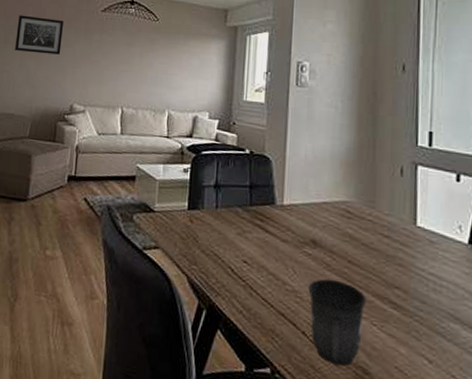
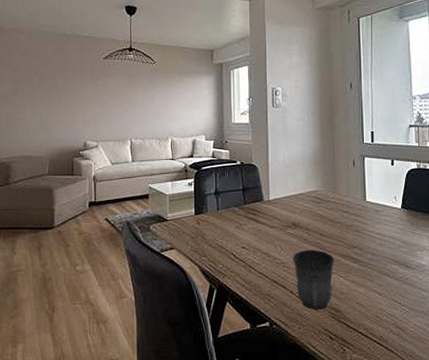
wall art: present [15,15,64,55] -> none [24,67,70,100]

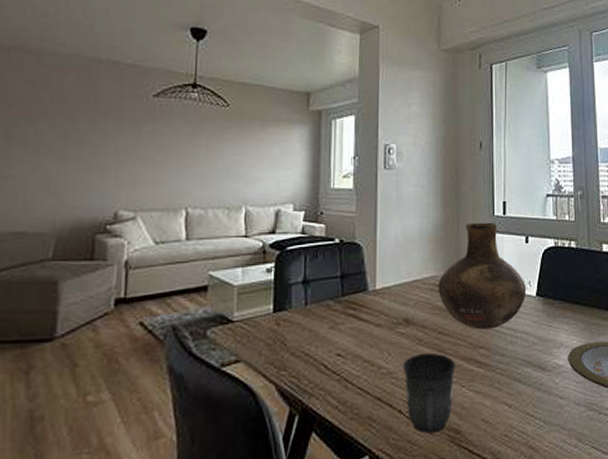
vase: none [318,148,393,234] -> present [437,222,527,330]

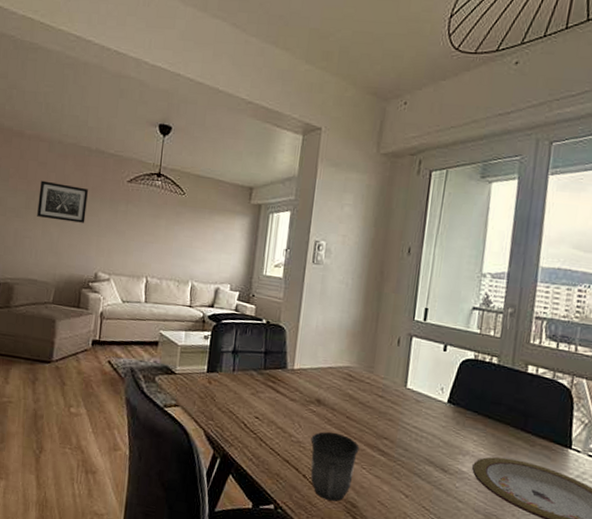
wall art: none [24,102,99,151] -> present [37,180,88,223]
vase: present [437,222,527,330] -> none [350,324,439,425]

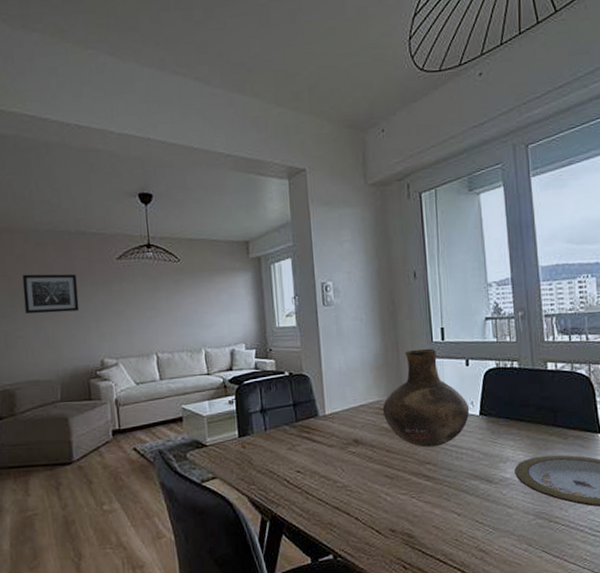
mug: present [310,432,360,502] -> none [356,469,405,537]
vase: none [350,324,439,425] -> present [382,348,470,448]

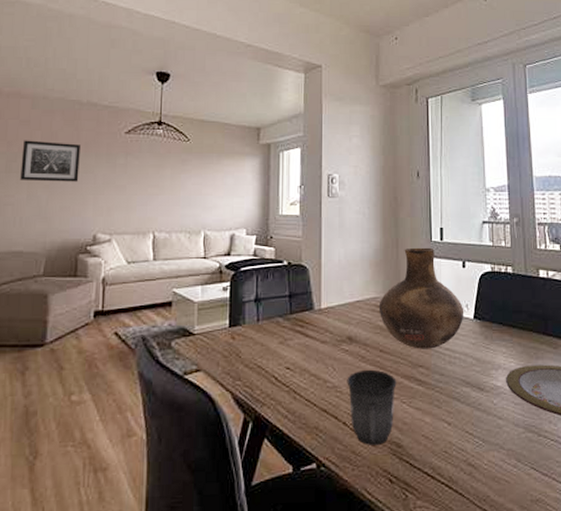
mug: none [356,469,405,537] -> present [347,370,397,445]

